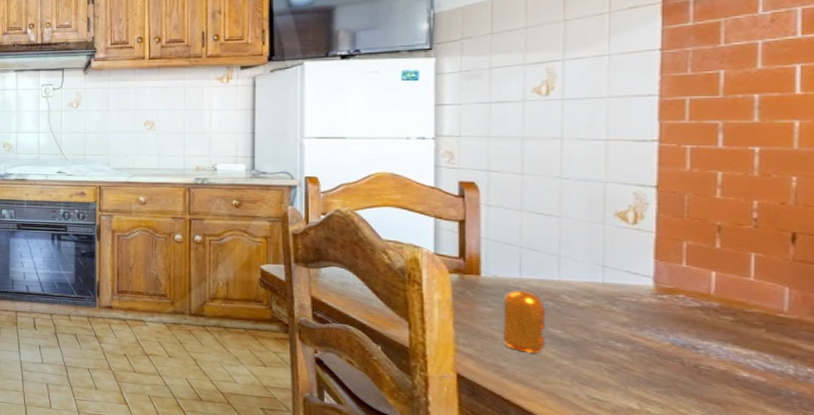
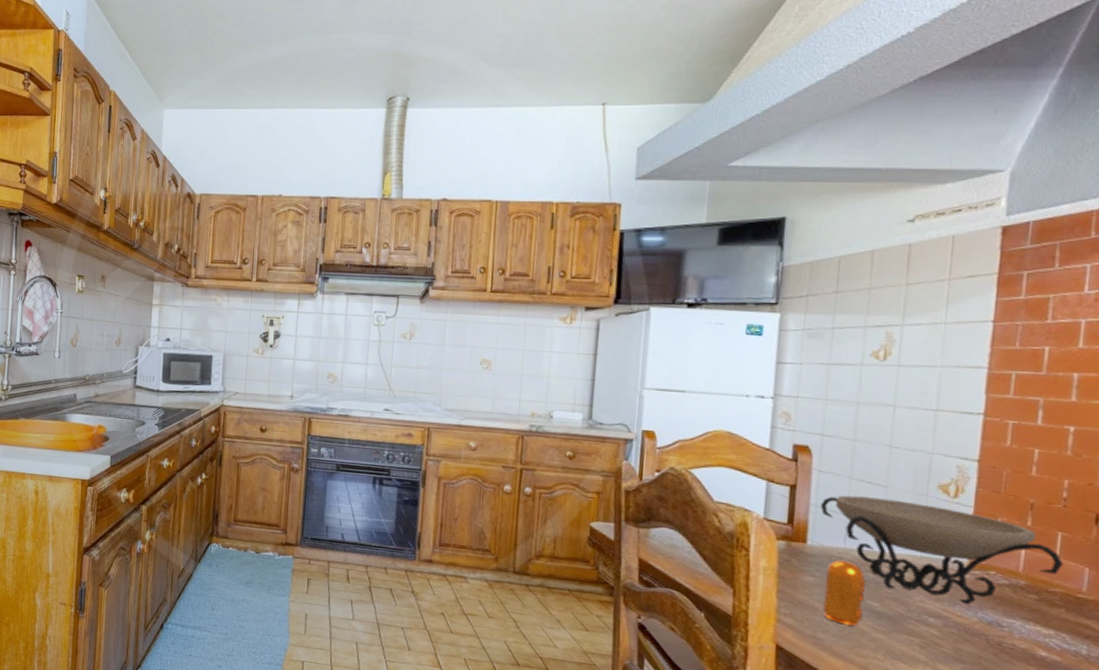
decorative bowl: none [493,227,760,328] -> present [821,495,1064,604]

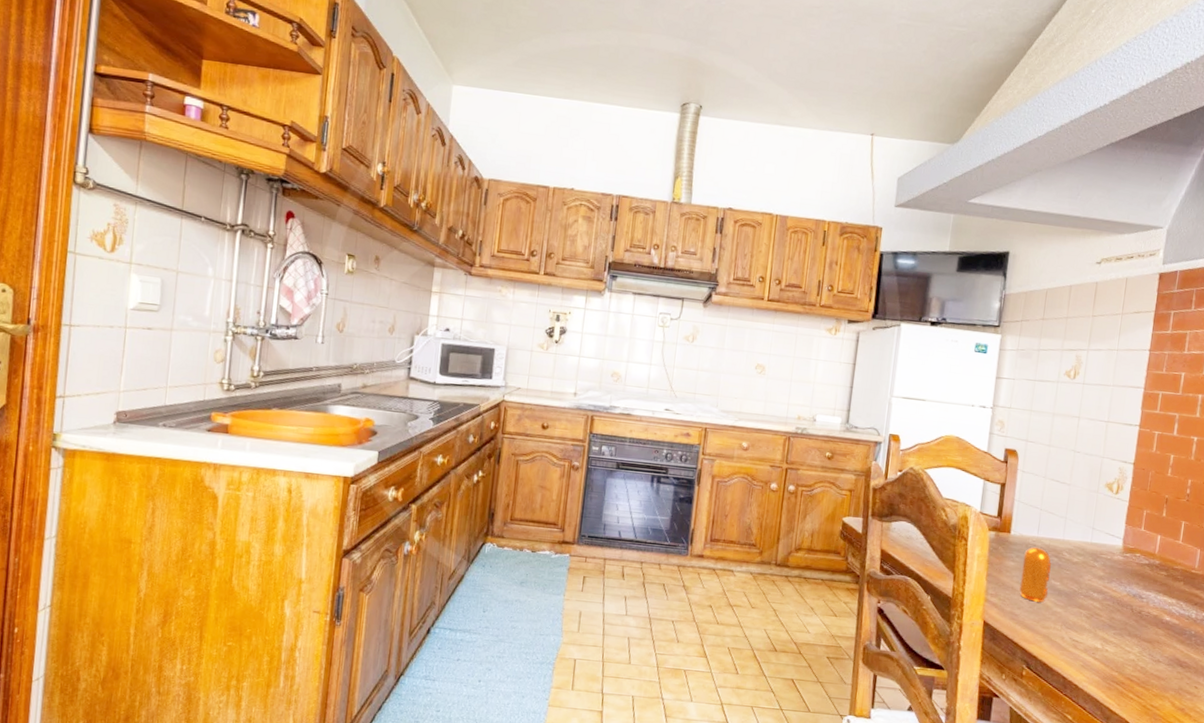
decorative bowl: present [821,495,1064,604] -> none [1022,492,1185,581]

